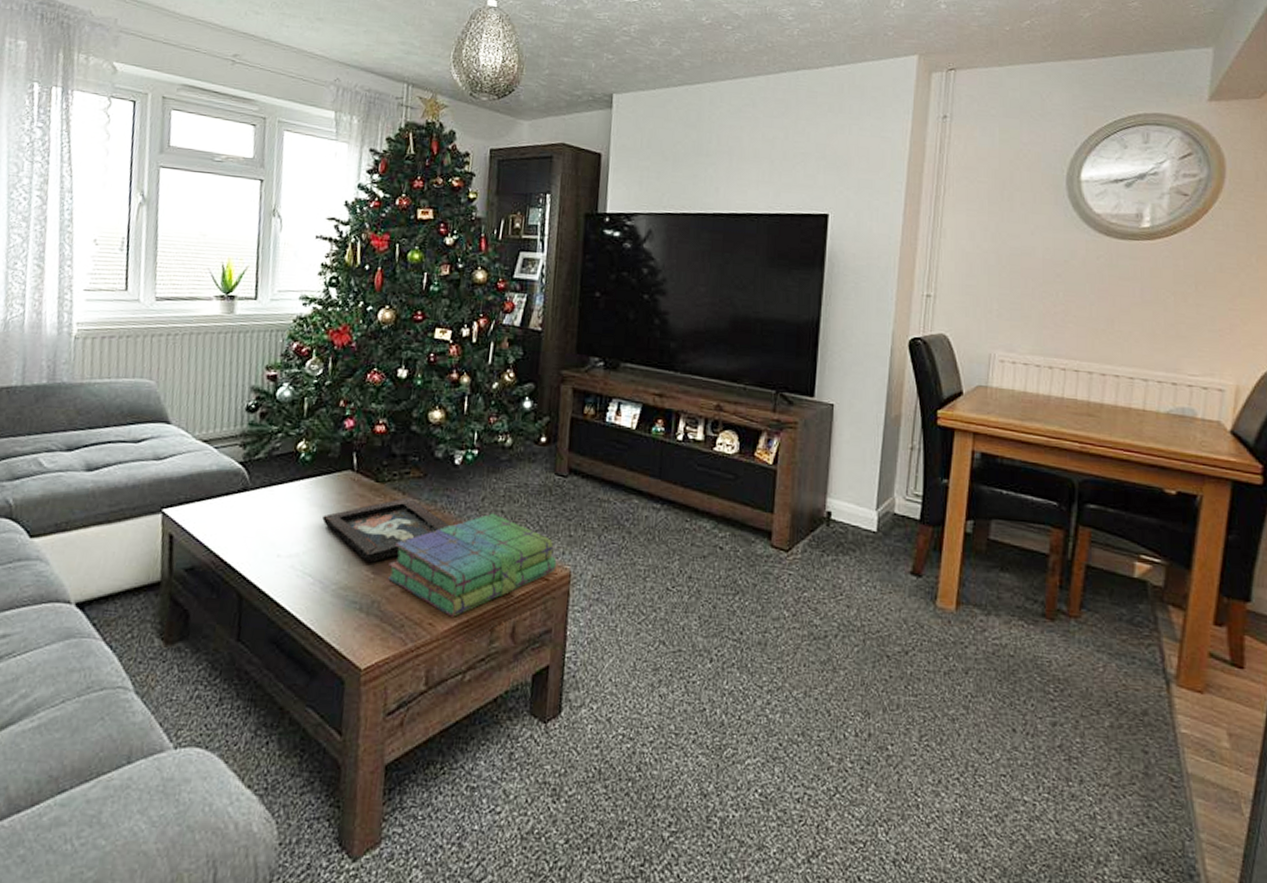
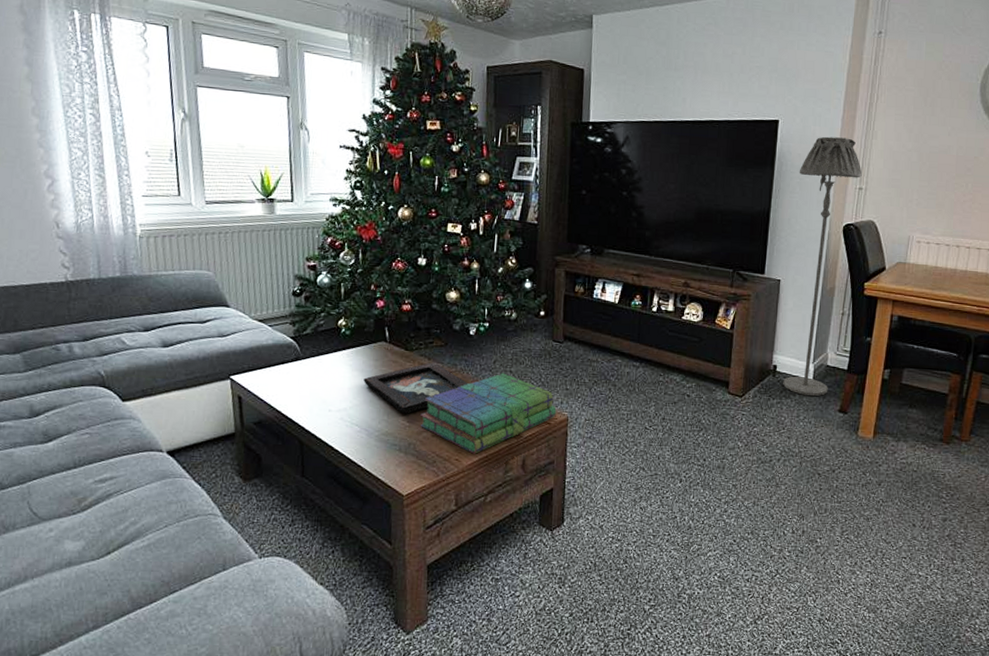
floor lamp: none [839,234,930,553] -> present [783,136,862,396]

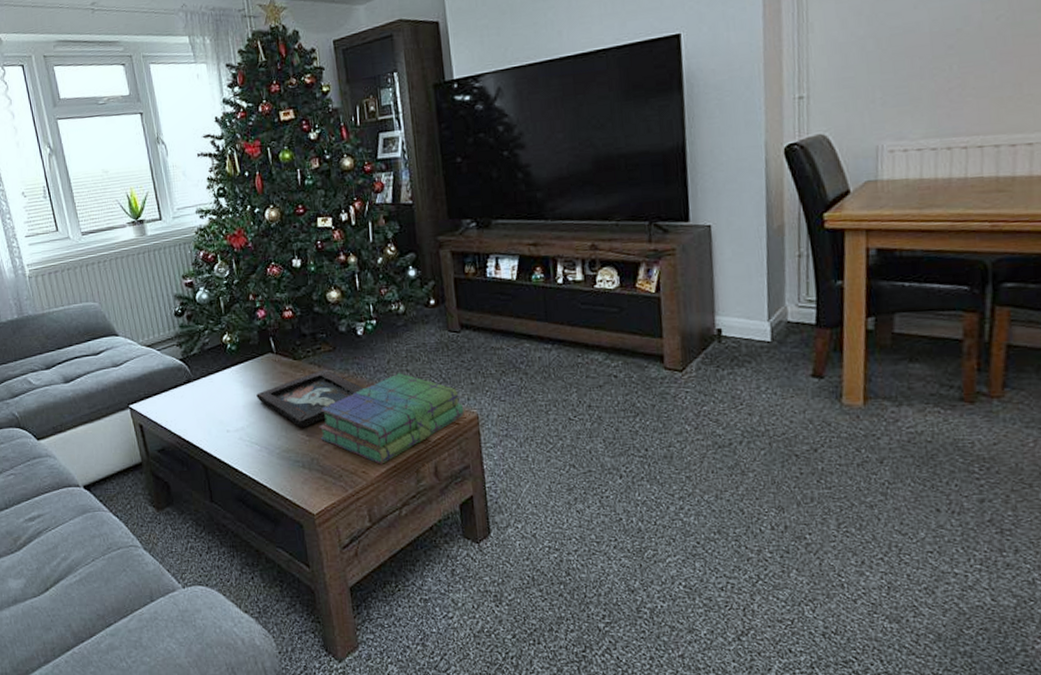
floor lamp: present [783,136,862,396] -> none [715,38,800,361]

